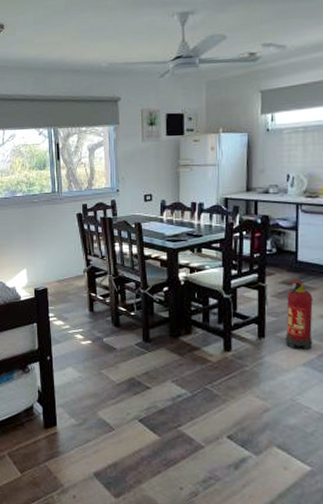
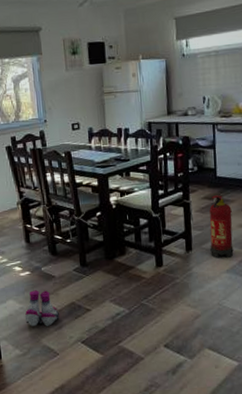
boots: none [82,360,118,399] -> present [24,290,59,326]

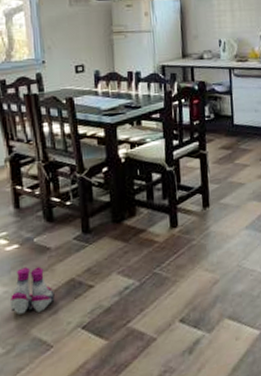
fire extinguisher: present [209,195,234,258] -> none [227,144,253,214]

